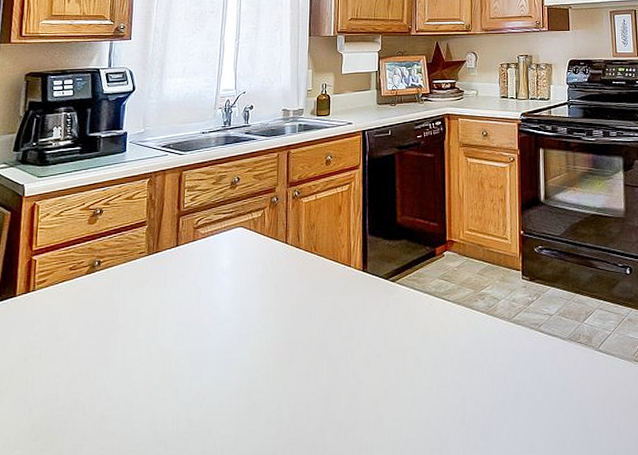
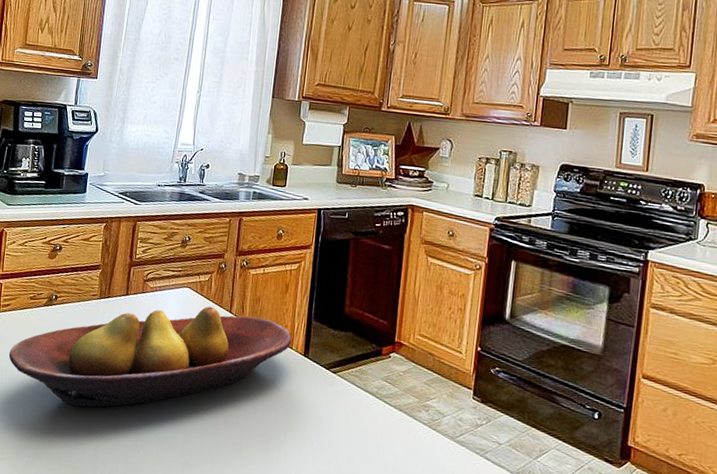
fruit bowl: none [47,241,349,372] -> present [8,306,292,407]

